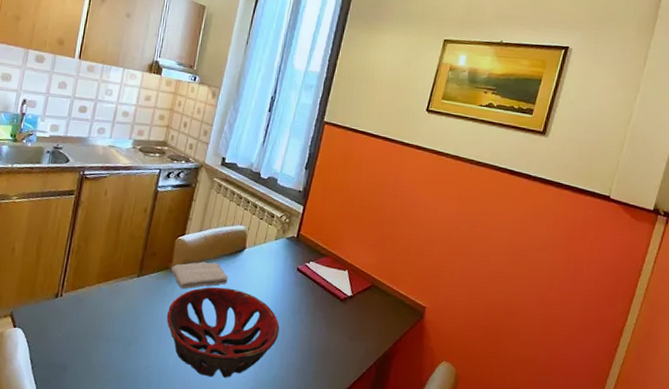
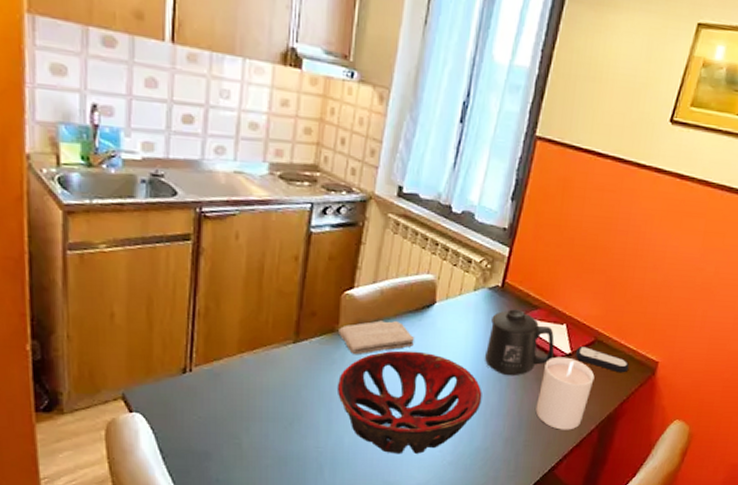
mug: none [282,256,339,314] -> present [485,309,555,376]
candle: none [323,298,372,365] -> present [535,356,595,430]
remote control: none [356,289,401,316] -> present [576,345,630,373]

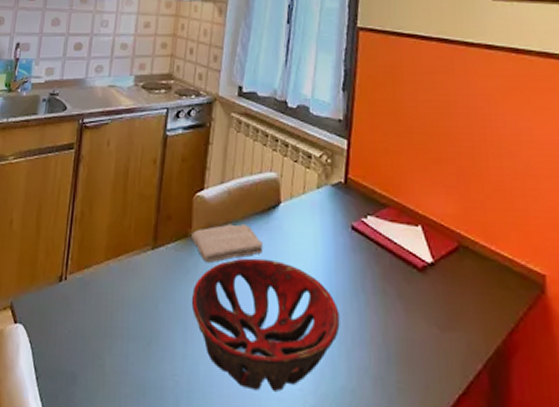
mug: present [485,309,555,376] -> none [337,208,415,292]
candle: present [535,356,595,430] -> none [403,266,468,370]
remote control: present [576,345,630,373] -> none [439,252,509,290]

